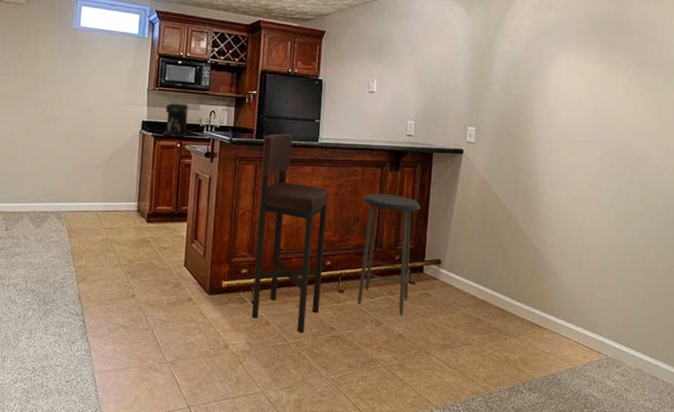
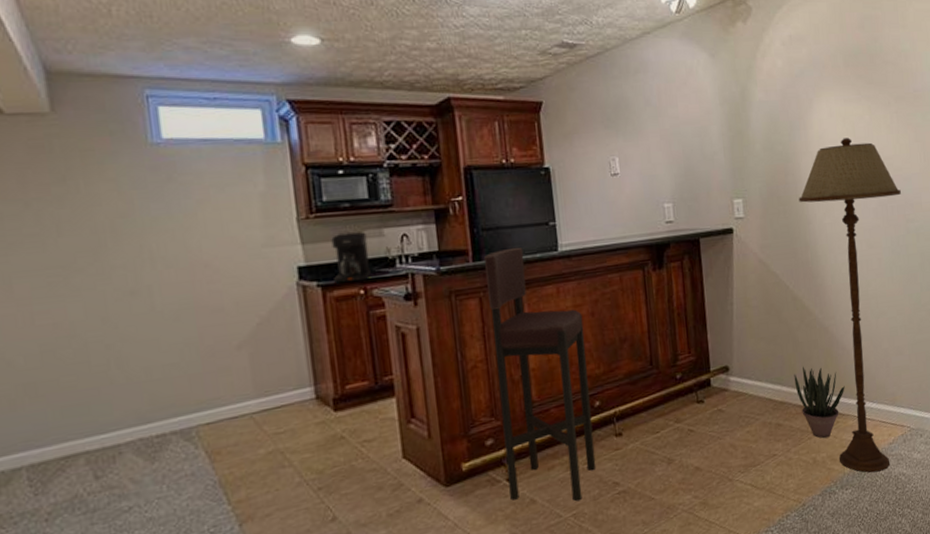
bar stool: present [358,193,421,316] -> none [627,299,699,445]
potted plant: none [498,276,546,342] -> present [794,366,845,438]
floor lamp: none [527,91,630,387] -> present [798,137,901,473]

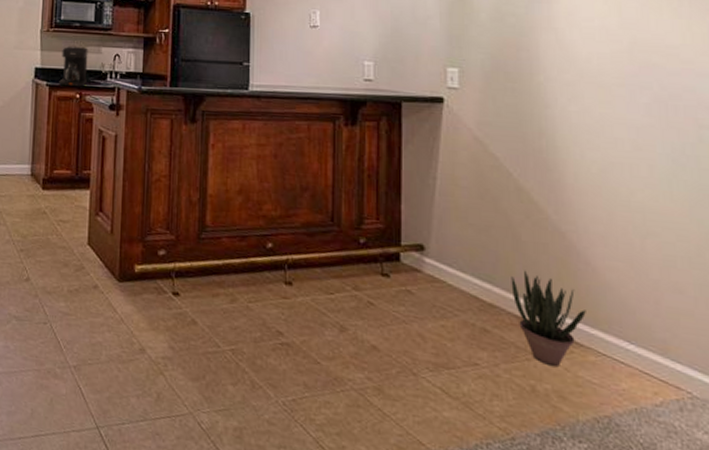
bar stool: present [485,247,596,501] -> none [174,80,265,338]
floor lamp: present [798,137,901,473] -> none [533,17,691,438]

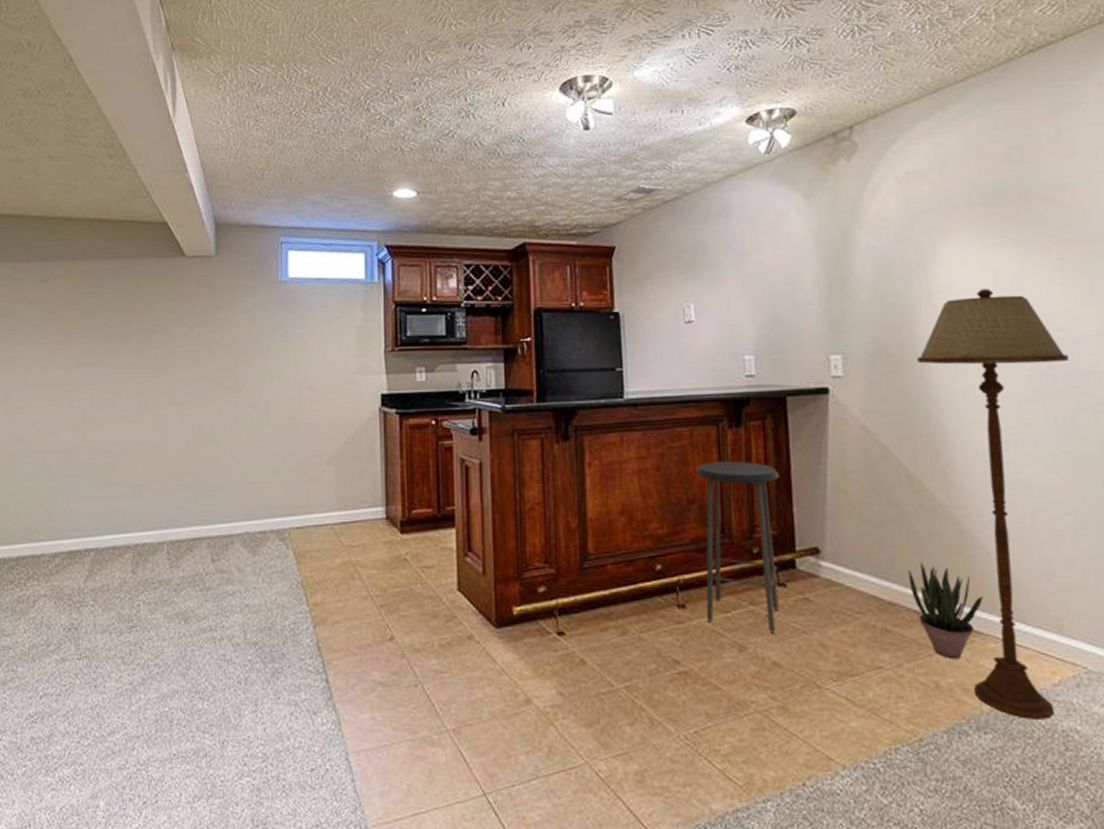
coffee maker: present [59,47,88,87] -> none [410,366,442,413]
bar stool: none [311,155,390,321] -> present [696,460,779,635]
floor lamp: none [533,17,691,438] -> present [917,288,1068,720]

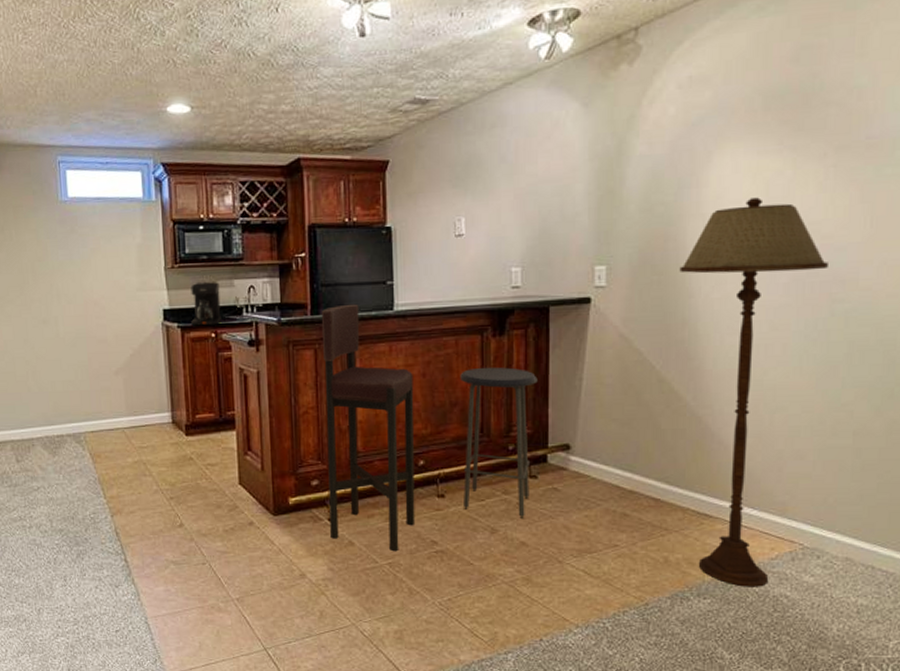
coffee maker: none [410,366,442,413] -> present [190,282,221,326]
bar stool: none [549,391,654,673] -> present [322,303,416,552]
potted plant: present [908,562,983,658] -> none [650,456,717,537]

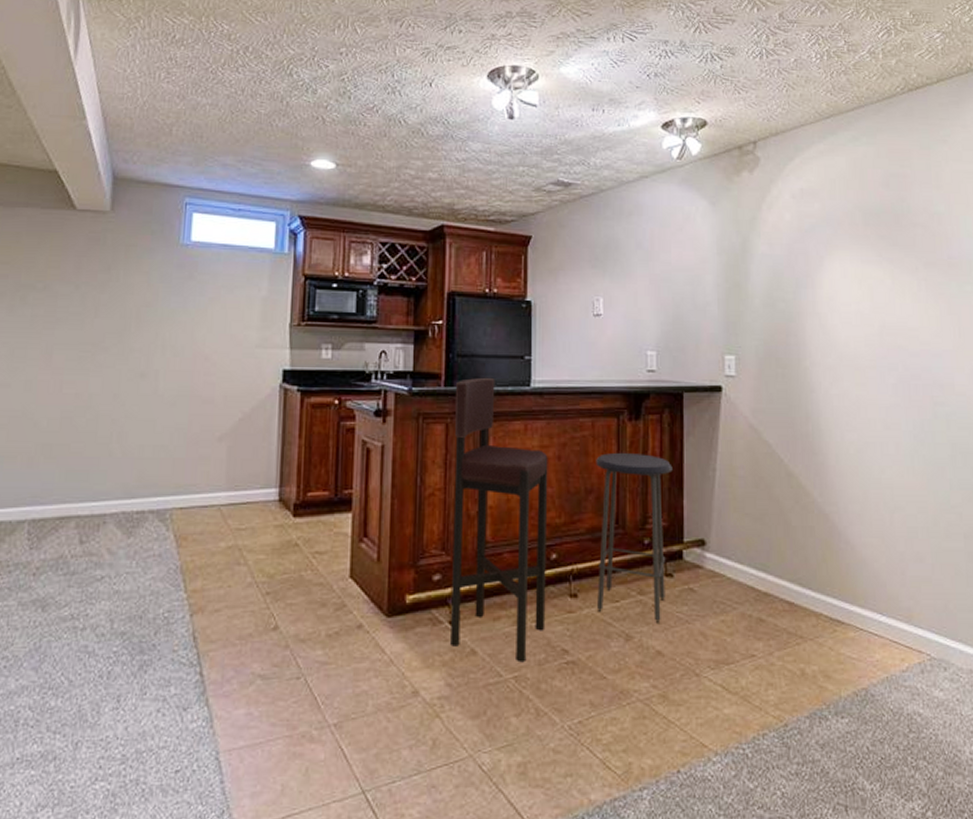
coffee maker: present [190,282,221,326] -> none [313,343,349,391]
floor lamp: present [679,197,828,587] -> none [801,302,928,704]

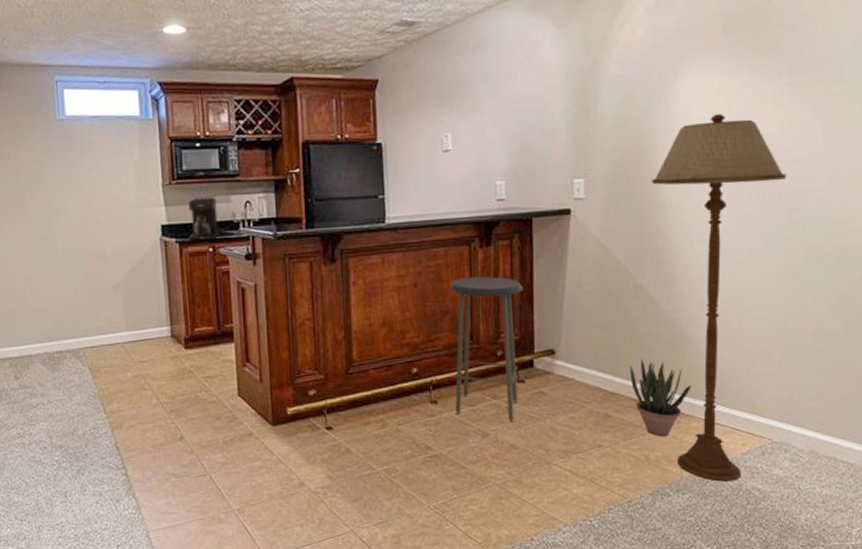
coffee maker: none [313,343,349,391] -> present [188,197,219,241]
bar stool: present [451,377,548,663] -> none [317,217,410,458]
potted plant: none [783,555,846,646] -> present [630,358,691,436]
floor lamp: none [801,302,928,704] -> present [652,114,786,482]

